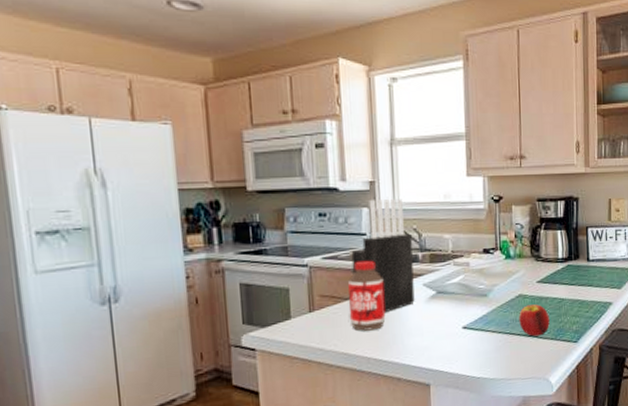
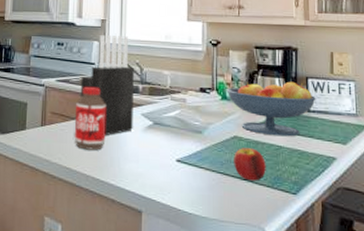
fruit bowl: none [510,232,595,289] -> present [226,81,316,137]

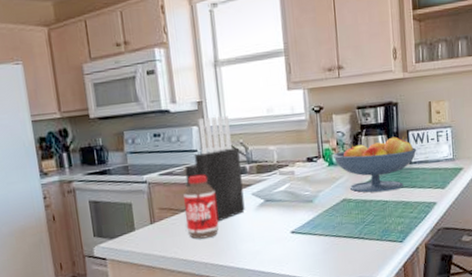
fruit: present [234,148,266,181] -> none [344,207,375,238]

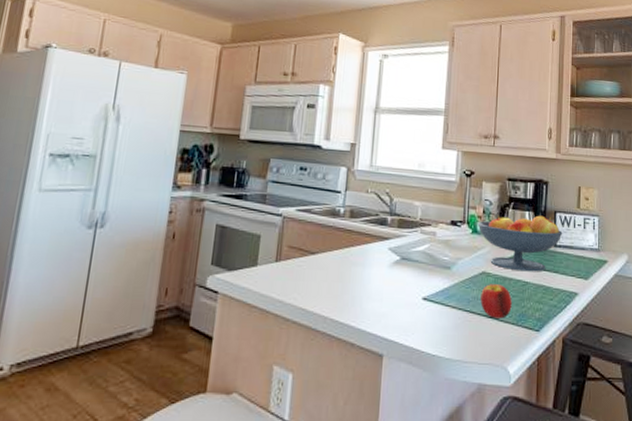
bottle: present [183,175,219,239] -> none [312,218,351,289]
knife block: present [184,116,245,222] -> none [322,160,385,273]
fruit: none [344,207,375,238] -> present [480,284,512,319]

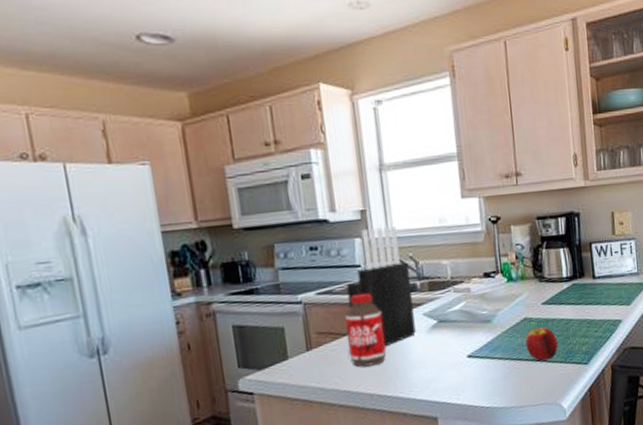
bottle: none [312,218,351,289] -> present [345,293,387,367]
knife block: none [322,160,385,273] -> present [346,226,416,347]
fruit bowl: present [477,215,563,272] -> none [511,249,601,311]

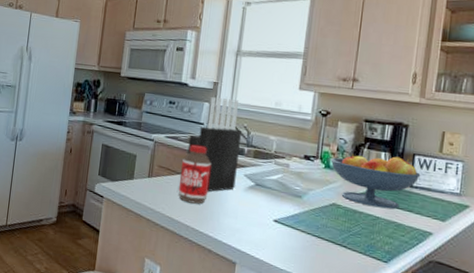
fruit bowl: none [511,249,601,311] -> present [330,153,421,209]
fruit: present [525,327,558,361] -> none [329,215,361,247]

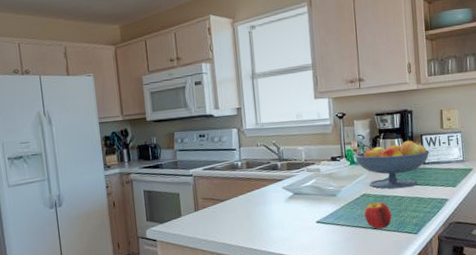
bottle: present [178,145,212,204] -> none [223,170,254,226]
knife block: present [187,97,243,192] -> none [225,120,277,212]
fruit: none [329,215,361,247] -> present [364,202,392,229]

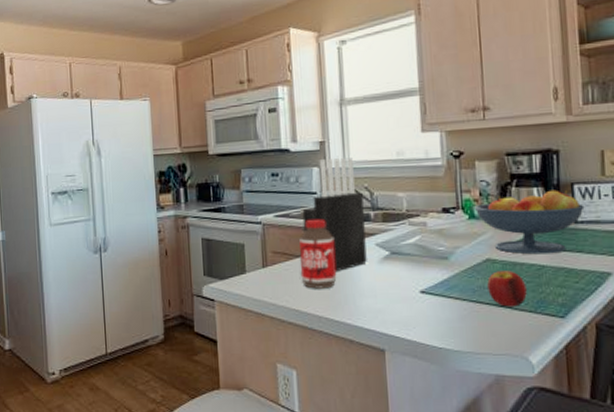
bottle: none [223,170,254,226] -> present [299,220,337,289]
knife block: none [225,120,277,212] -> present [302,158,367,273]

